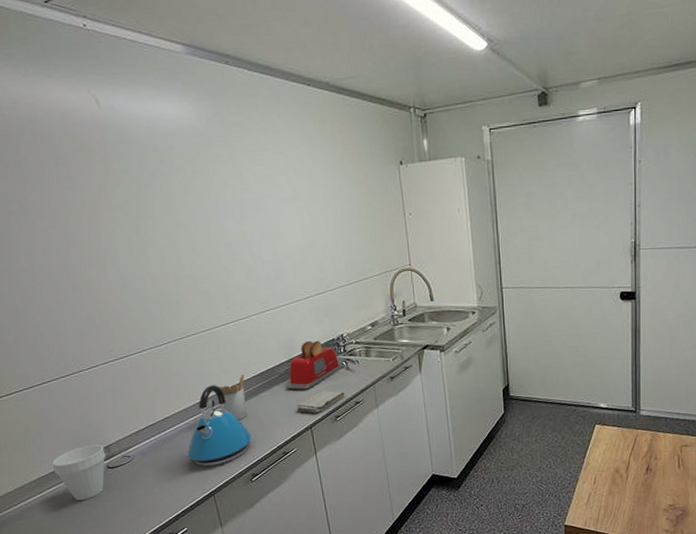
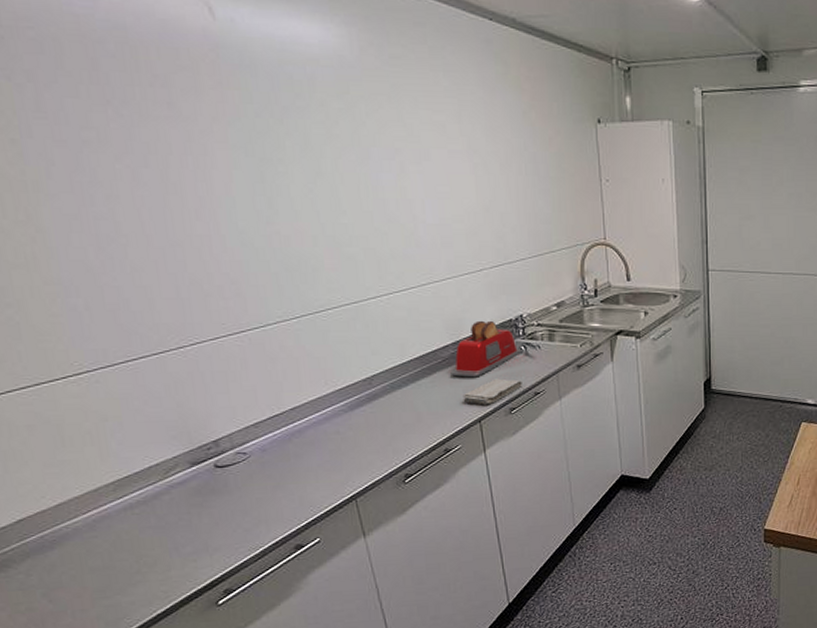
cup: present [51,444,106,501] -> none [137,438,214,507]
kettle: present [187,385,252,466] -> none [322,369,406,465]
utensil holder: present [218,374,247,420] -> none [365,356,401,411]

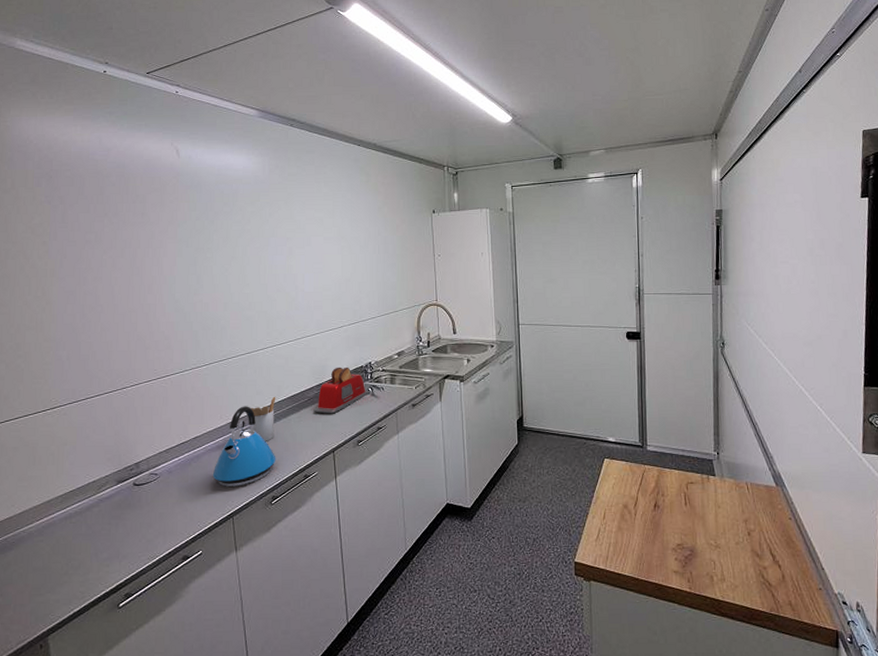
kettle: none [322,369,406,465] -> present [212,406,276,487]
utensil holder: none [365,356,401,411] -> present [250,396,276,441]
washcloth: present [462,378,522,404] -> none [321,415,368,437]

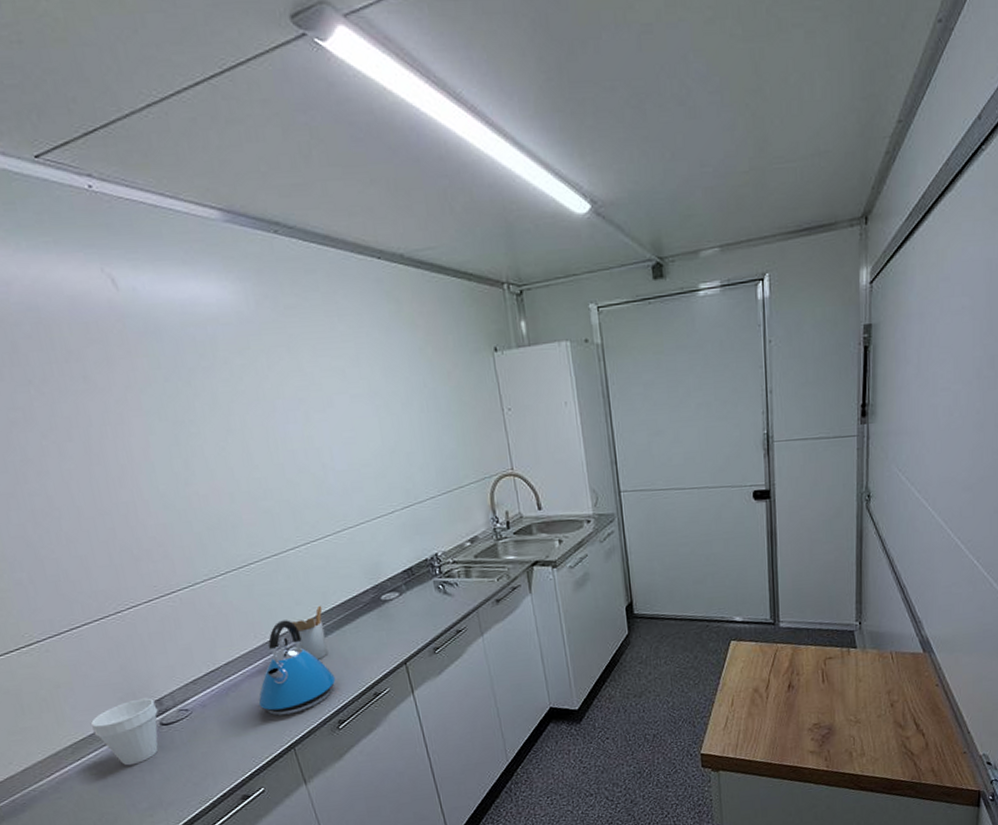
cup: none [81,461,134,518] -> present [90,698,159,766]
toaster: present [313,367,370,414] -> none [372,561,441,621]

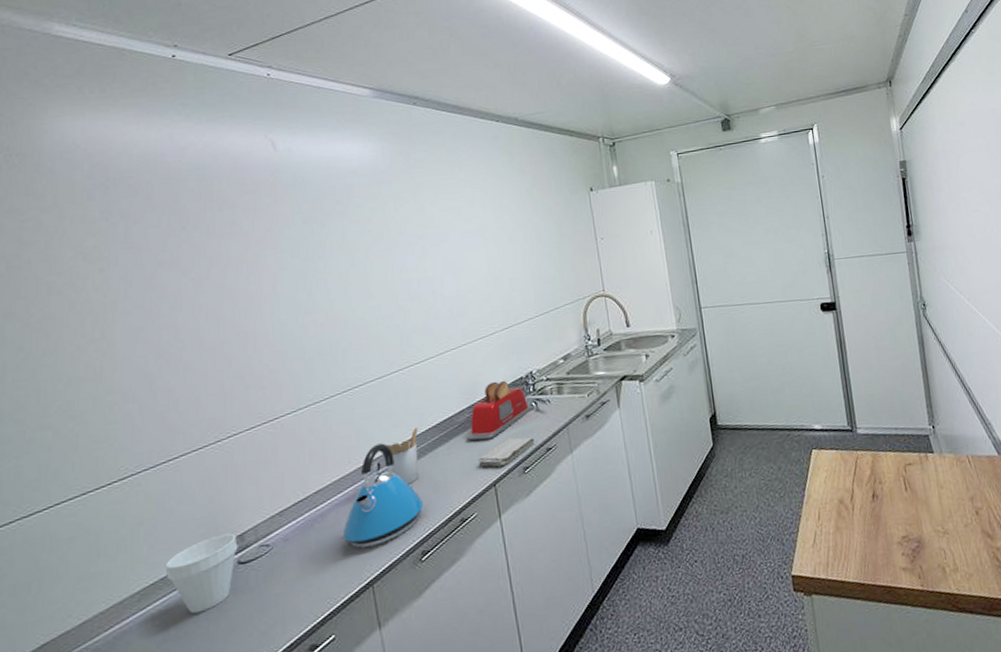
toaster: none [372,561,441,621] -> present [466,380,533,441]
washcloth: none [386,619,444,646] -> present [478,437,535,467]

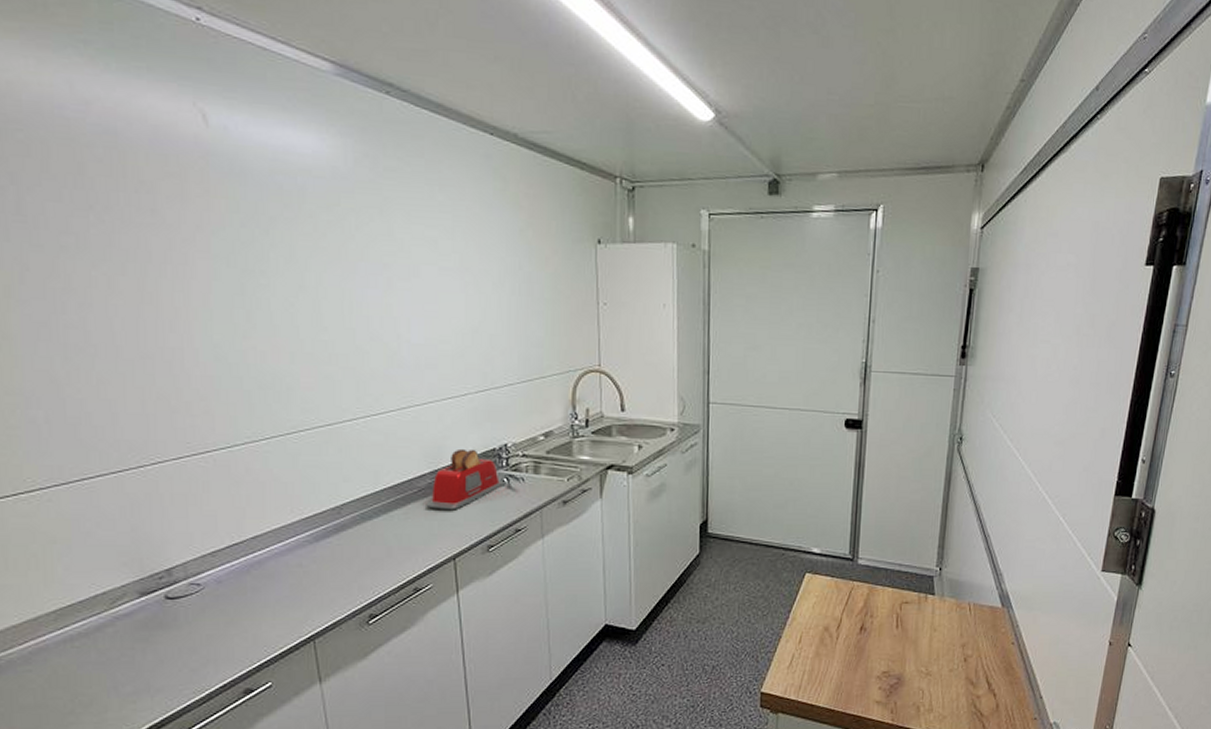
cup: present [165,533,238,614] -> none [83,566,165,641]
kettle: present [342,443,424,549] -> none [282,496,374,602]
utensil holder: present [386,427,419,484] -> none [335,484,372,544]
washcloth: present [478,437,535,467] -> none [437,512,503,540]

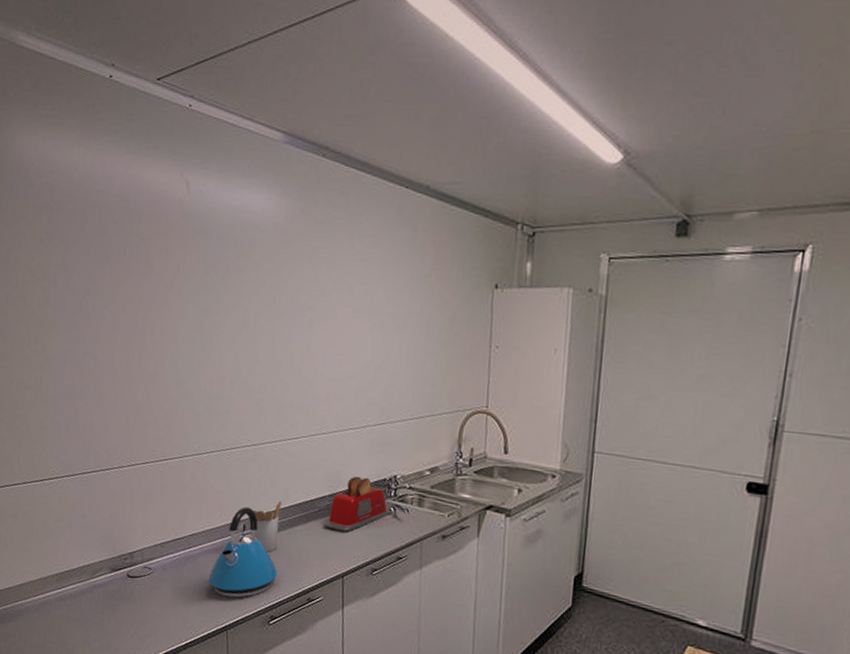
kettle: none [282,496,374,602] -> present [208,506,278,598]
utensil holder: none [335,484,372,544] -> present [251,500,282,552]

